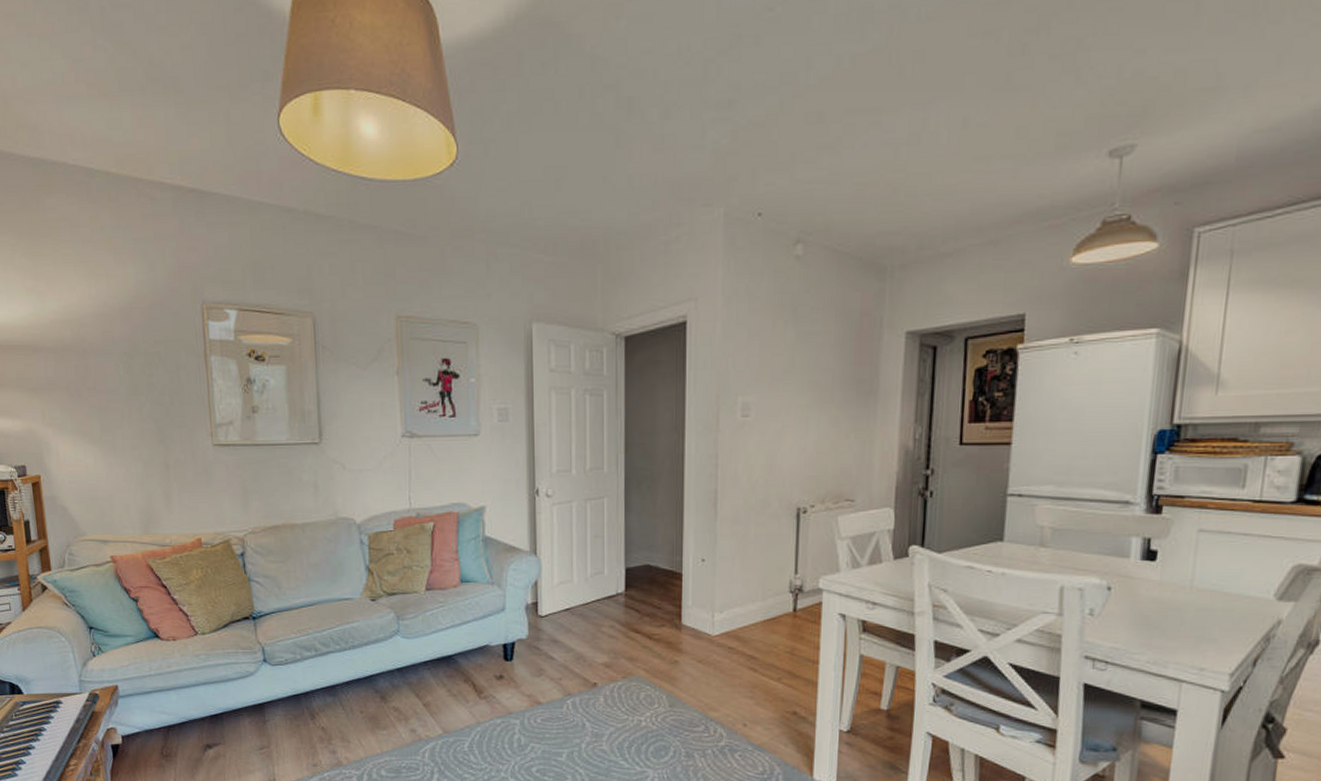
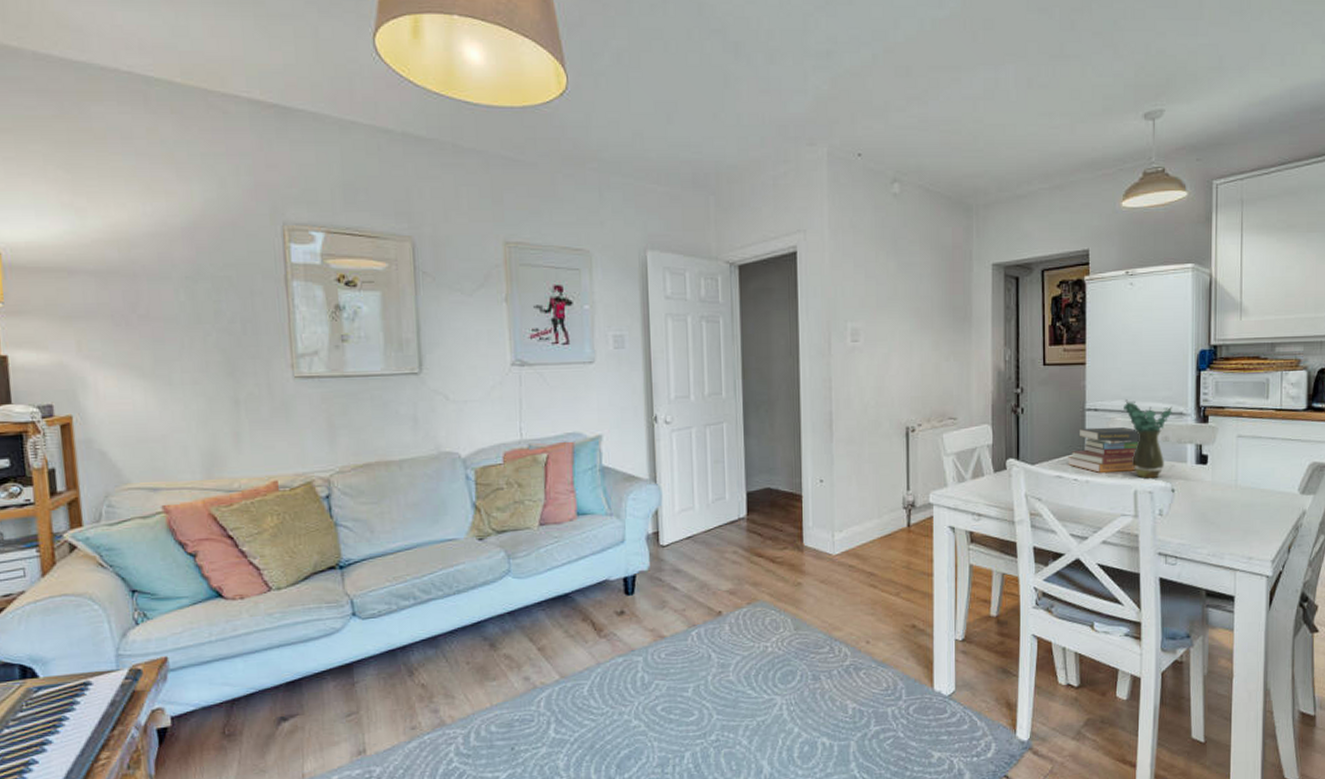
books: none [982,515,1072,565] -> present [1068,426,1139,473]
vase: none [1055,485,1117,574] -> present [1124,399,1172,478]

